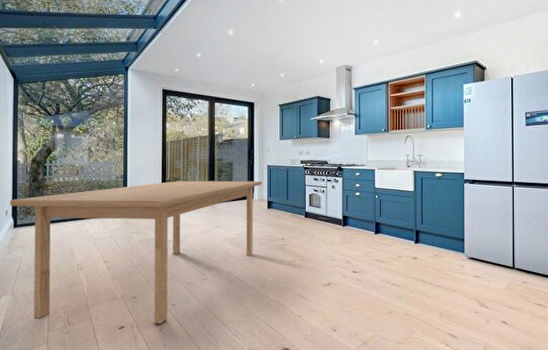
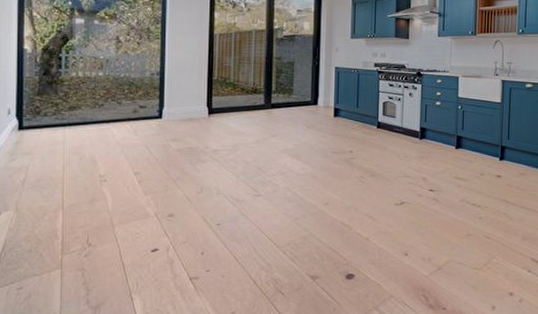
table: present [10,180,263,325] -> none [13,81,329,247]

